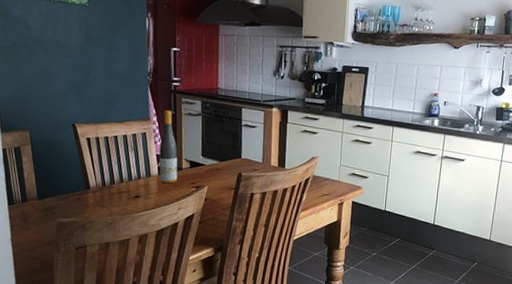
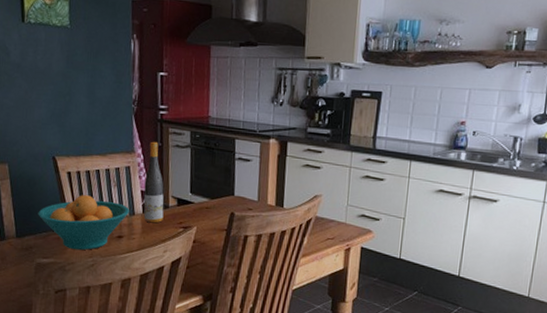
fruit bowl: none [58,159,147,210] -> present [38,195,130,250]

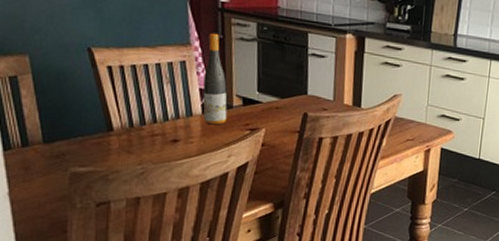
fruit bowl: present [38,195,130,250] -> none [71,93,187,157]

